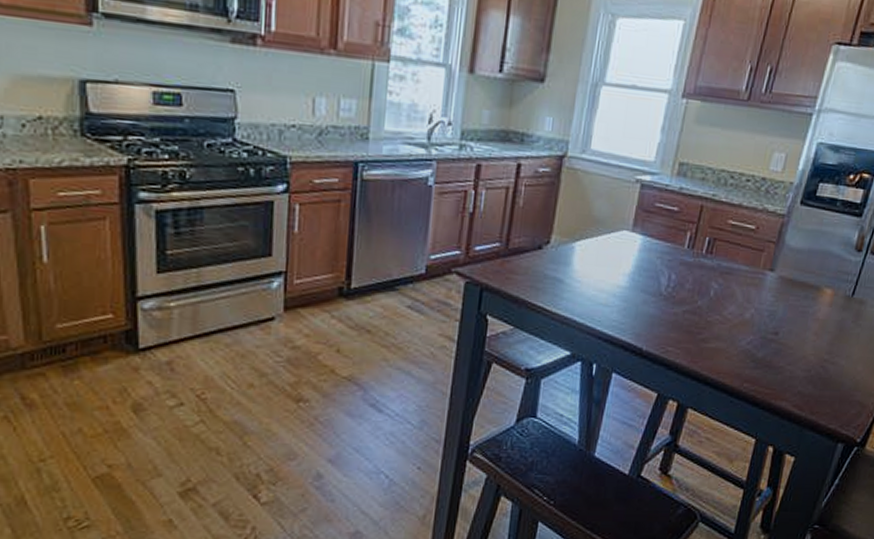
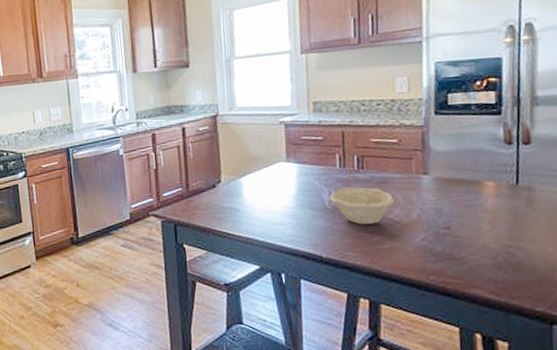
bowl: none [667,273,734,319] -> present [329,187,395,225]

